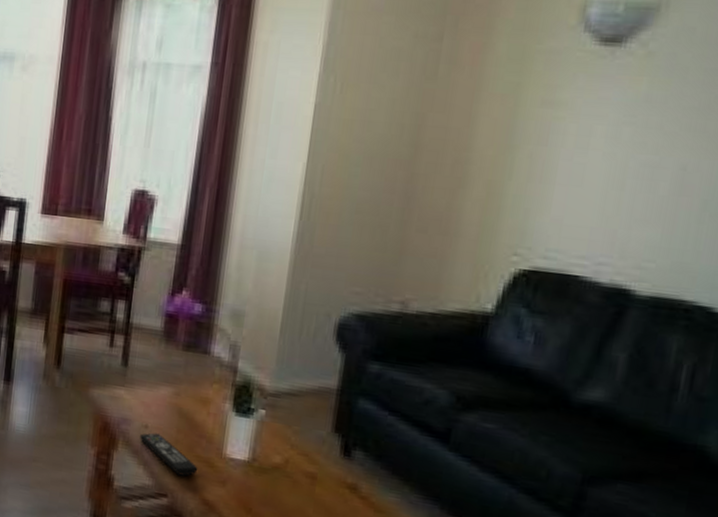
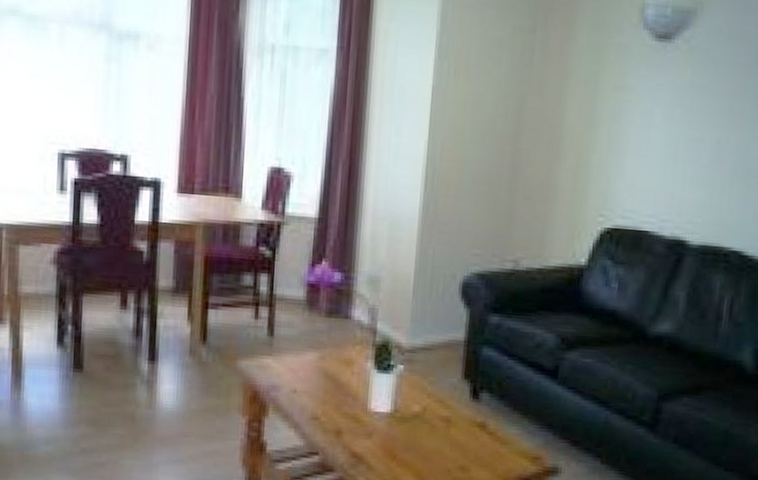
remote control: present [140,433,198,476] -> none [289,396,346,434]

